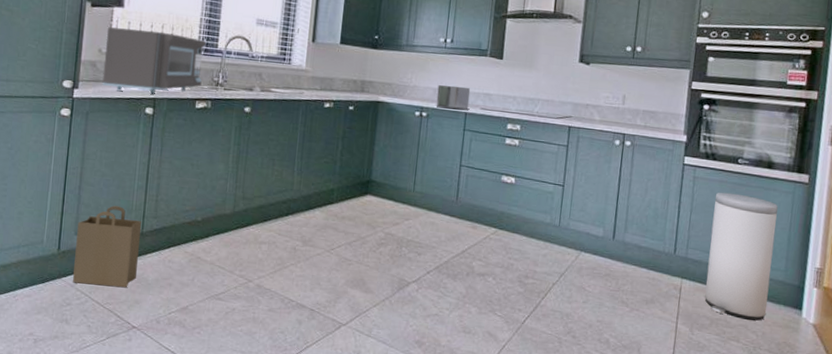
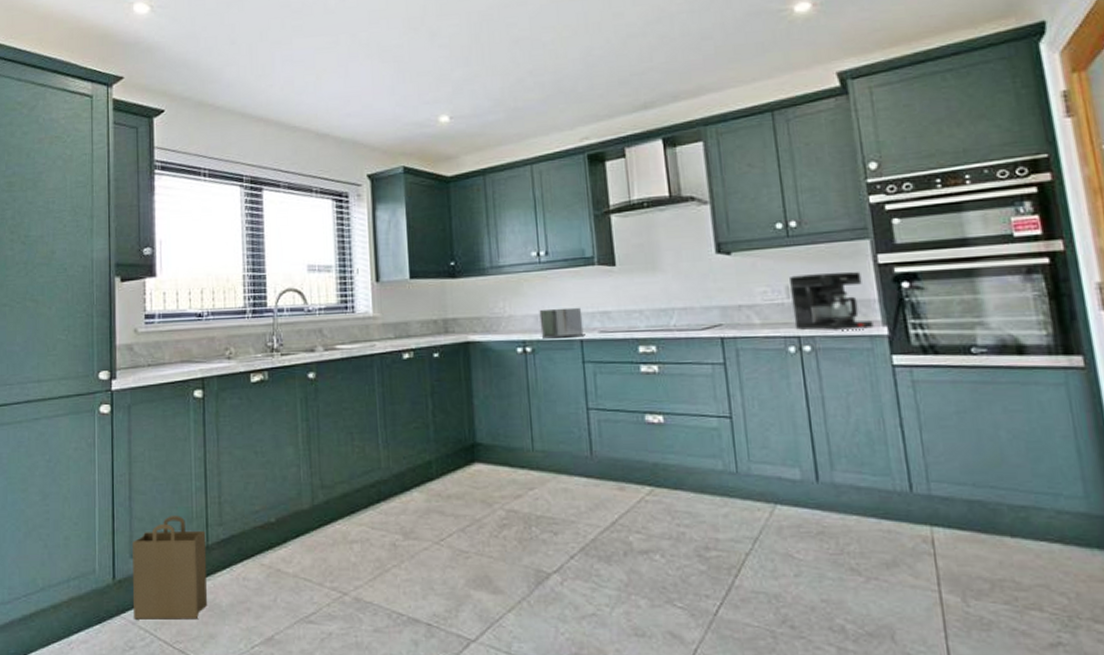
microwave: present [102,27,206,94] -> none [141,298,254,374]
coffee maker: none [623,88,678,135] -> present [790,271,874,332]
pedal bin: present [705,192,778,321] -> none [950,395,1074,576]

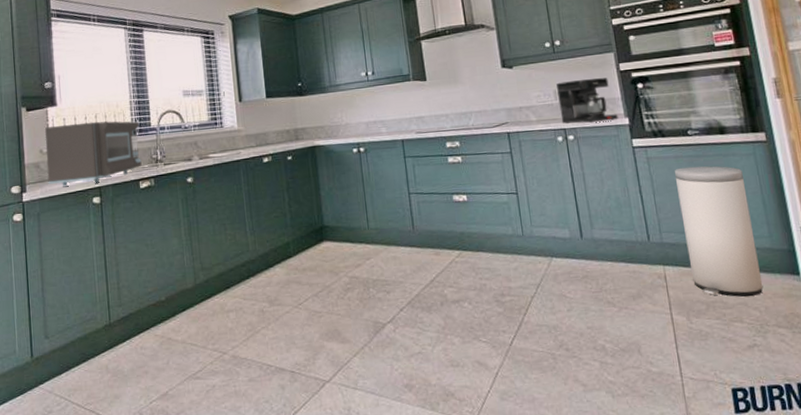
shopping bag: present [132,515,208,620] -> none [46,301,112,389]
microwave: none [141,298,254,374] -> present [45,121,142,186]
toaster: present [539,307,584,339] -> none [369,114,404,141]
pedal bin: none [950,395,1074,576] -> present [674,165,764,297]

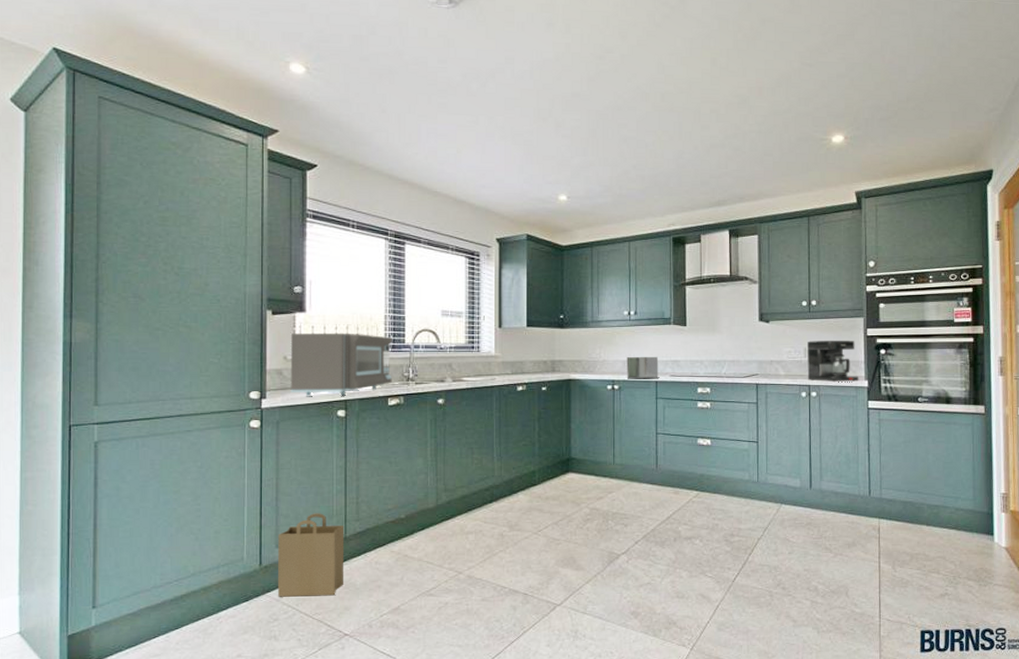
shopping bag: none [46,301,112,389] -> present [278,513,345,597]
toaster: none [369,114,404,141] -> present [626,356,659,379]
pedal bin: present [674,165,764,297] -> none [901,431,961,551]

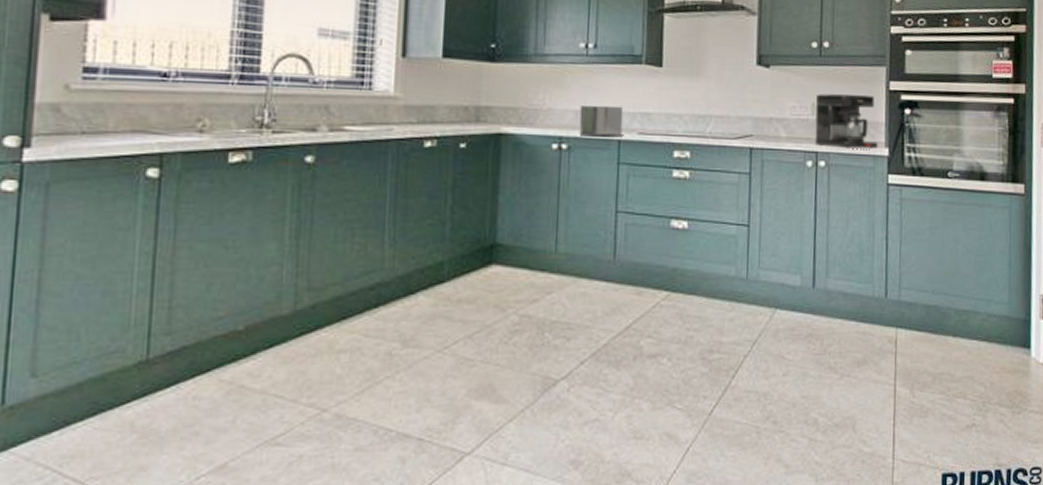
shopping bag: present [278,513,345,597] -> none [29,323,147,454]
microwave: present [290,332,392,396] -> none [72,50,240,147]

